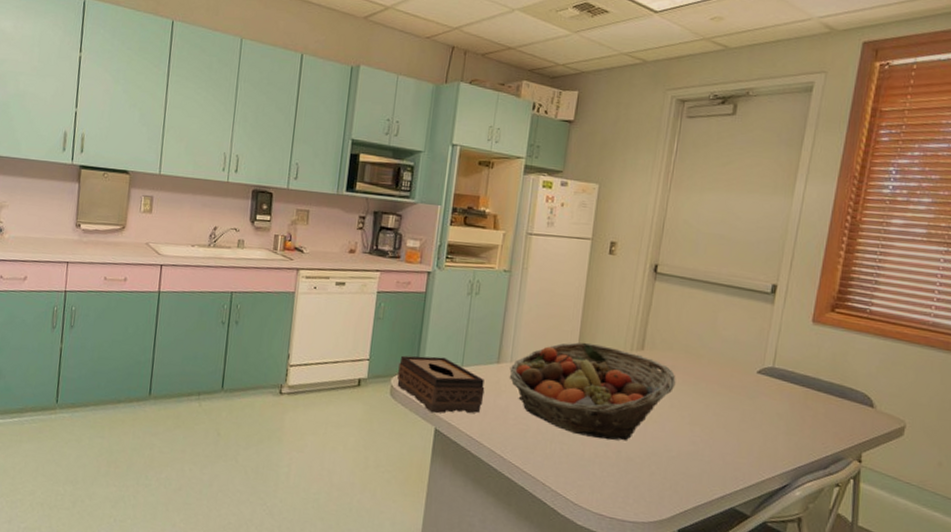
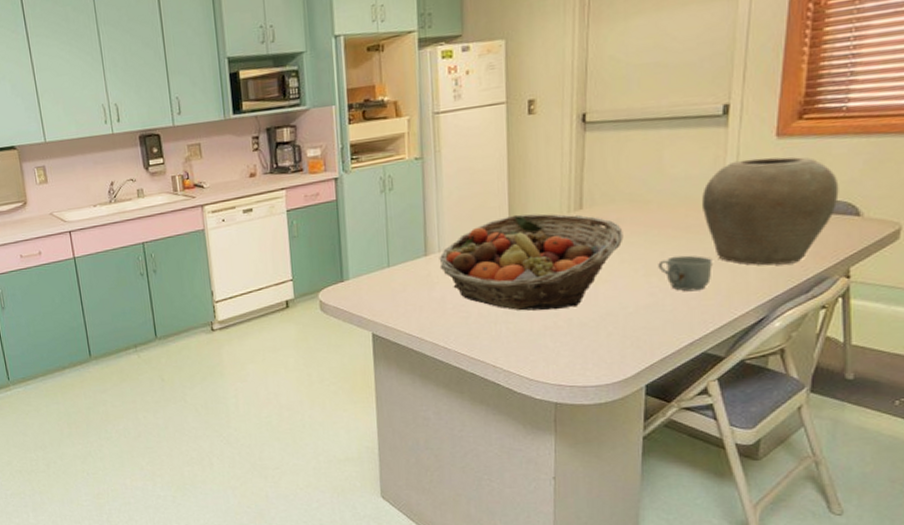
tissue box: present [397,355,485,414] -> none [323,262,417,319]
mug: none [702,411,749,448] -> present [658,255,712,292]
vase: none [745,336,859,440] -> present [702,157,839,266]

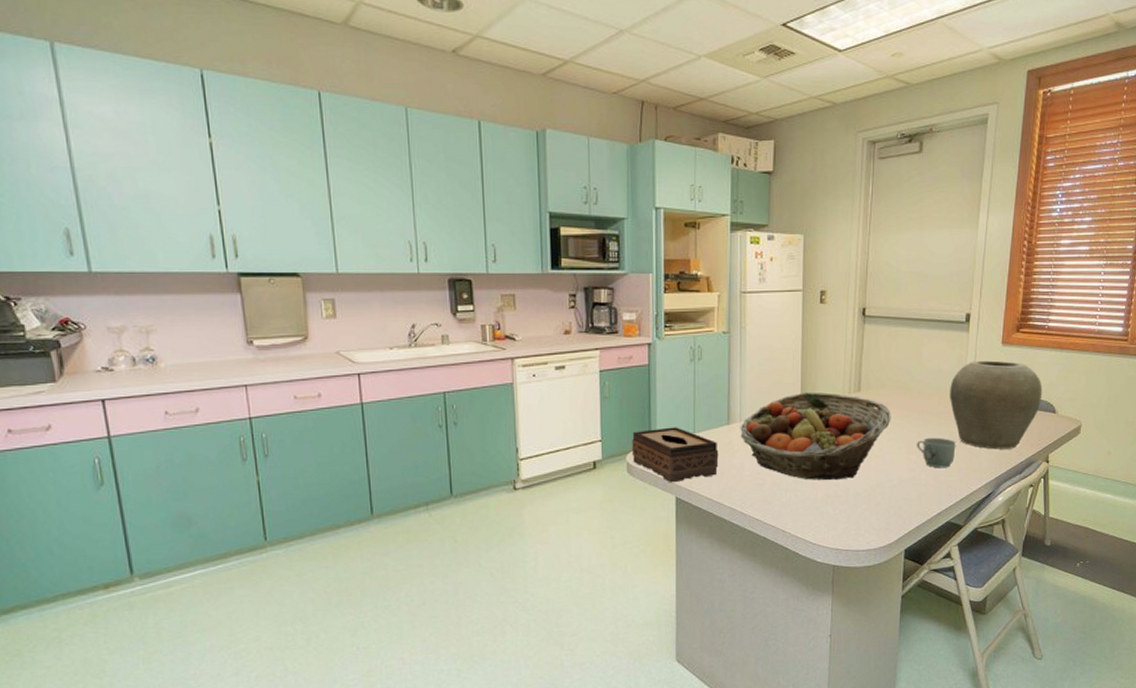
tissue box: none [323,262,417,319] -> present [632,427,719,483]

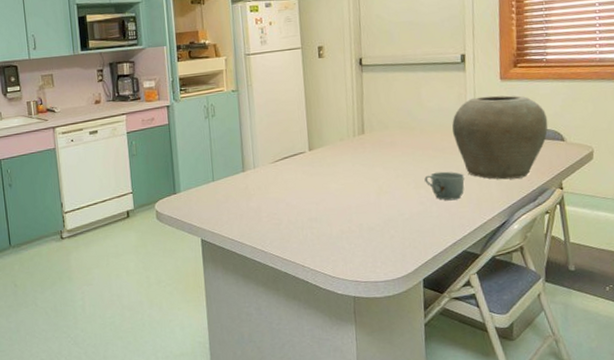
tissue box: present [632,427,719,483] -> none [159,177,238,227]
fruit basket: present [740,392,891,481] -> none [254,137,397,218]

